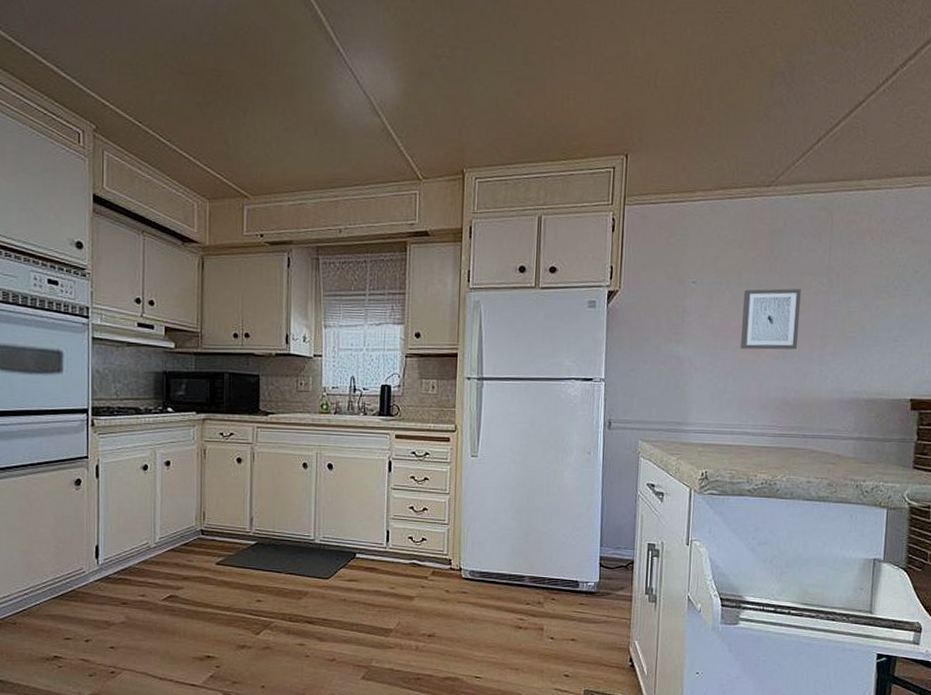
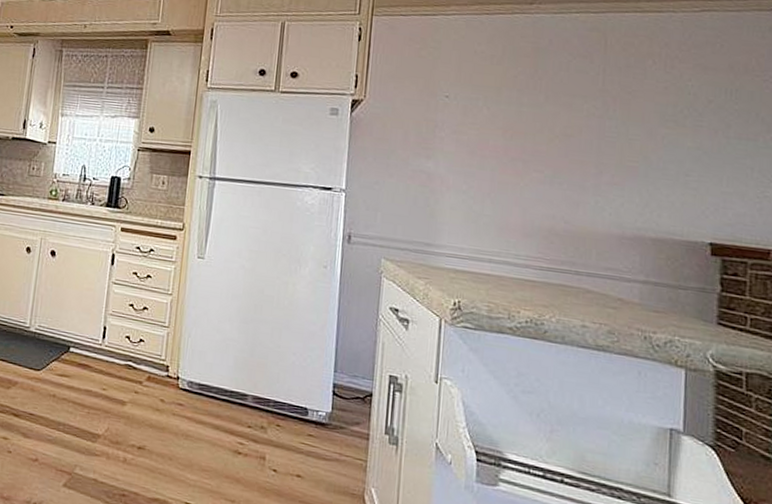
wall art: present [741,288,801,350] -> none [500,107,571,176]

